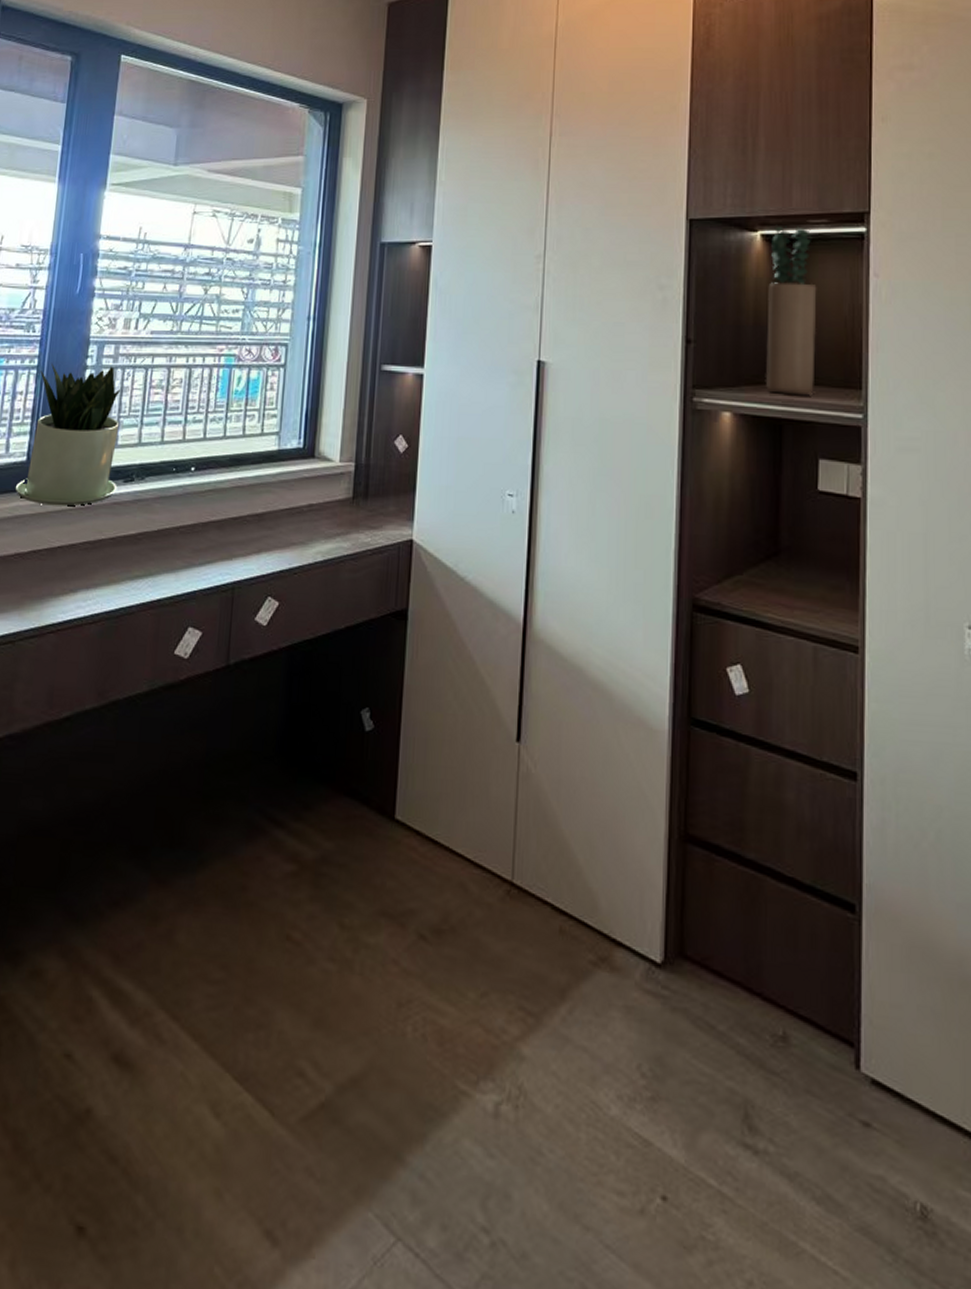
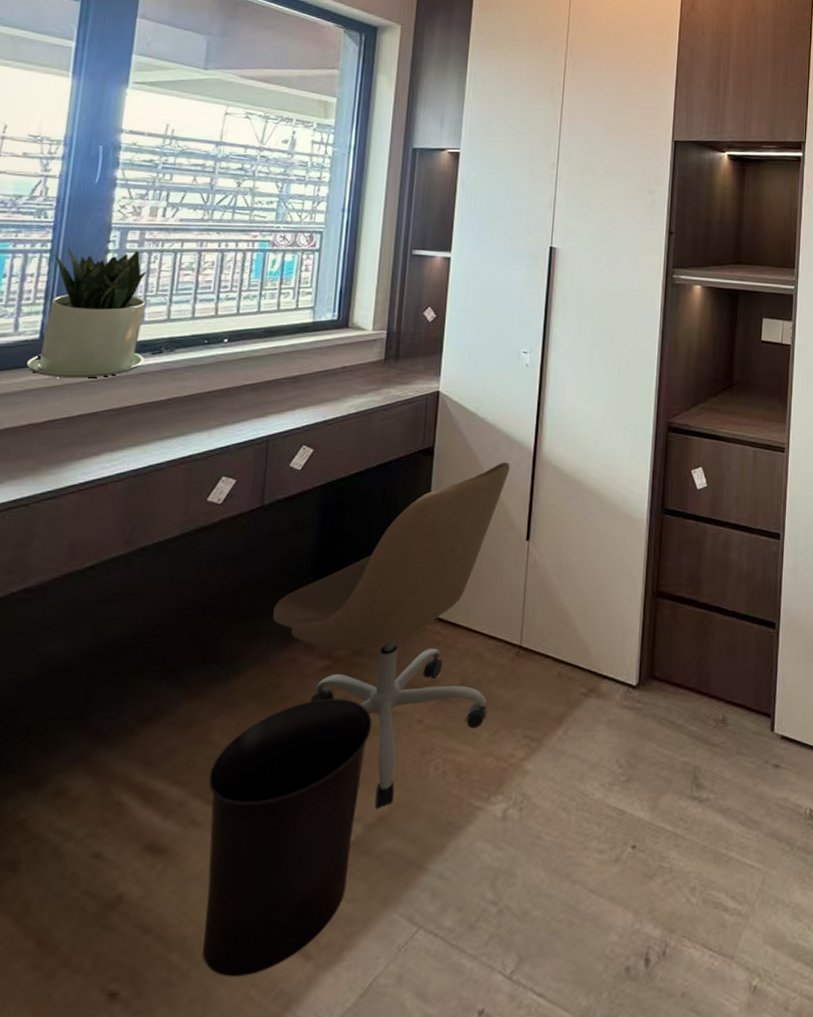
waste bin: none [167,911,343,1247] -> present [203,698,373,977]
office chair: none [238,635,495,1068] -> present [273,462,510,810]
vase: present [765,224,817,395] -> none [726,148,766,272]

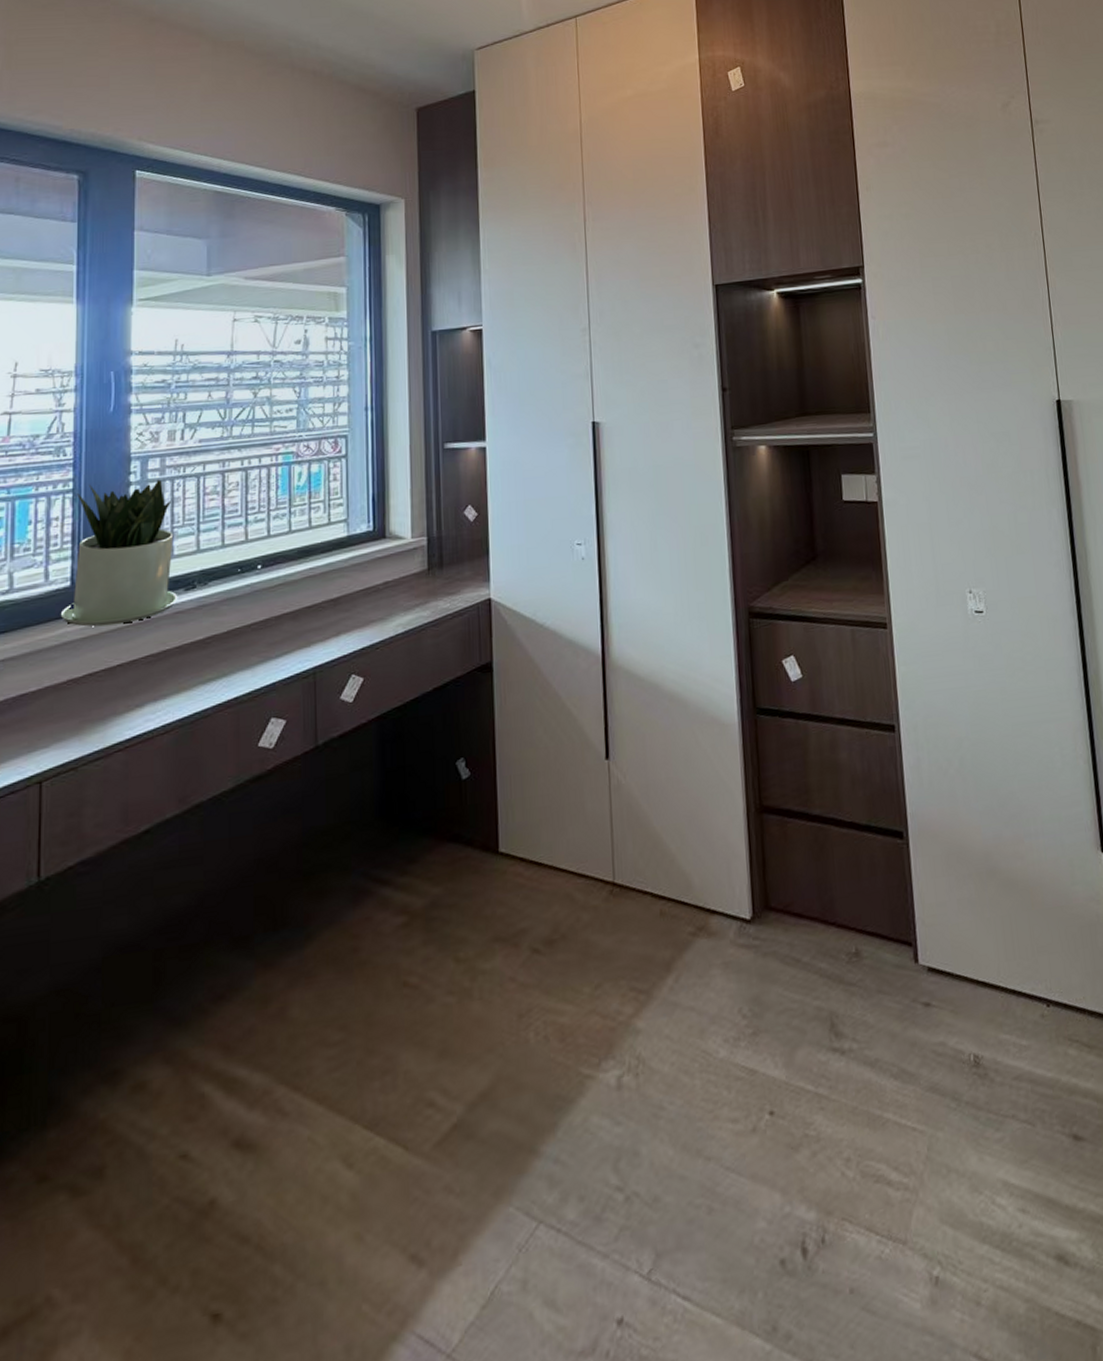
waste bin: present [203,698,373,977] -> none [292,958,461,1291]
office chair: present [273,462,510,810] -> none [341,671,586,1086]

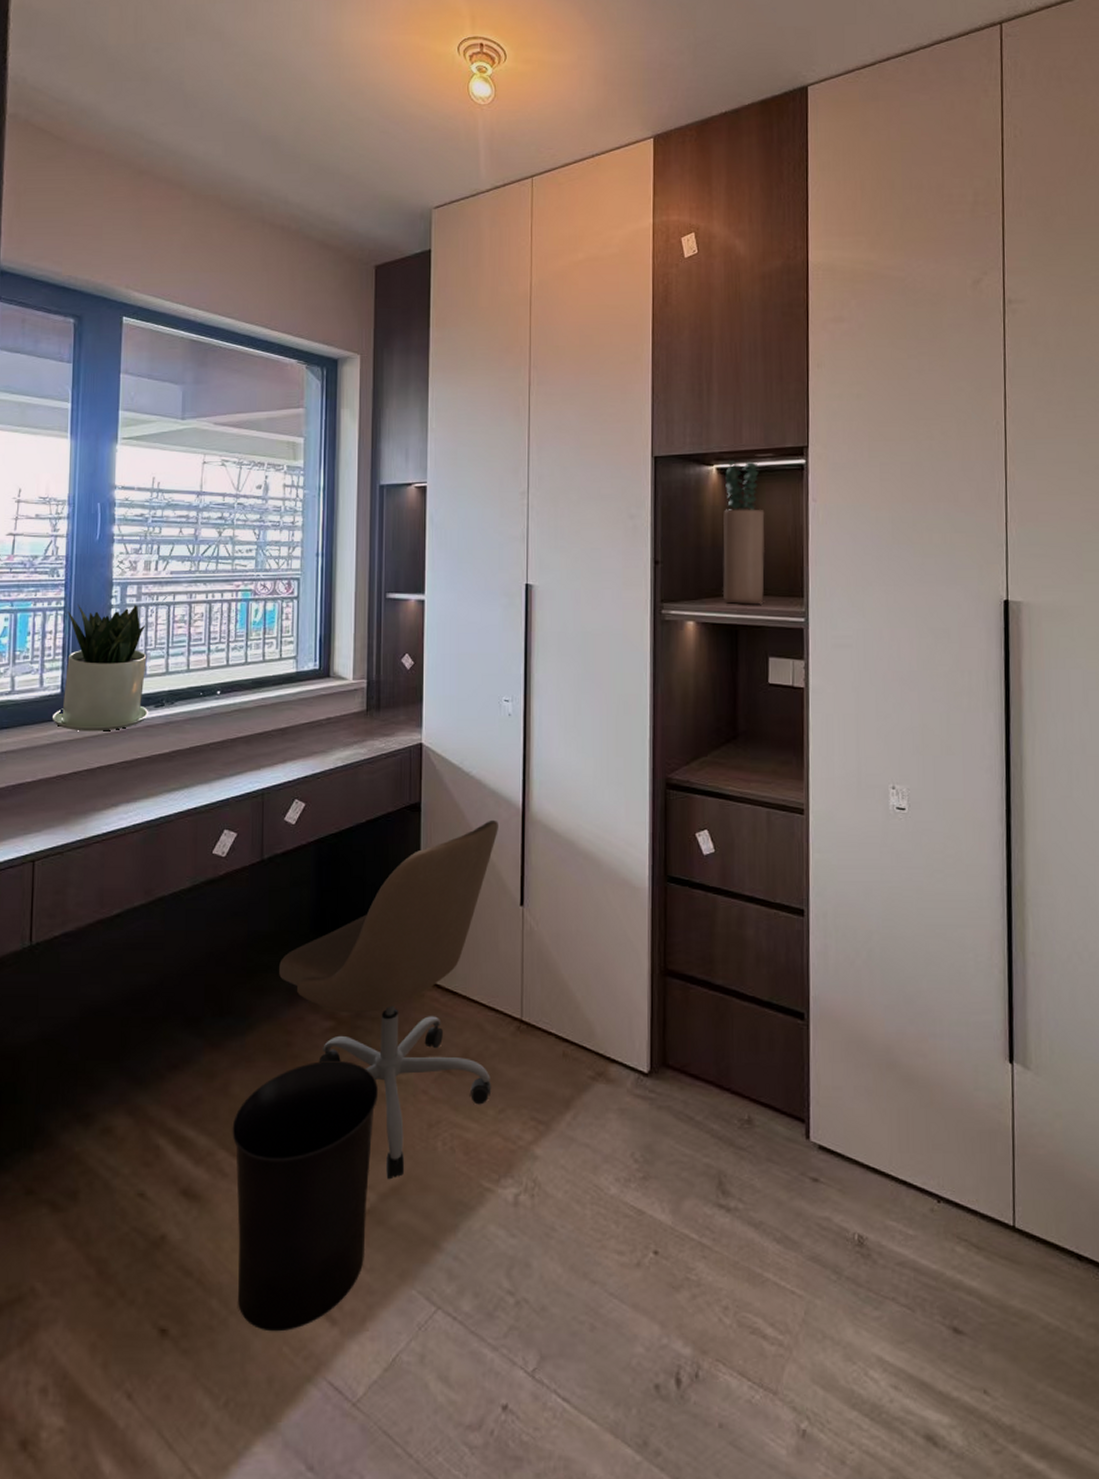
waste bin: none [292,958,461,1291] -> present [232,1060,379,1332]
office chair: none [341,671,586,1086] -> present [279,819,498,1180]
vase: none [786,283,833,425] -> present [722,459,766,604]

